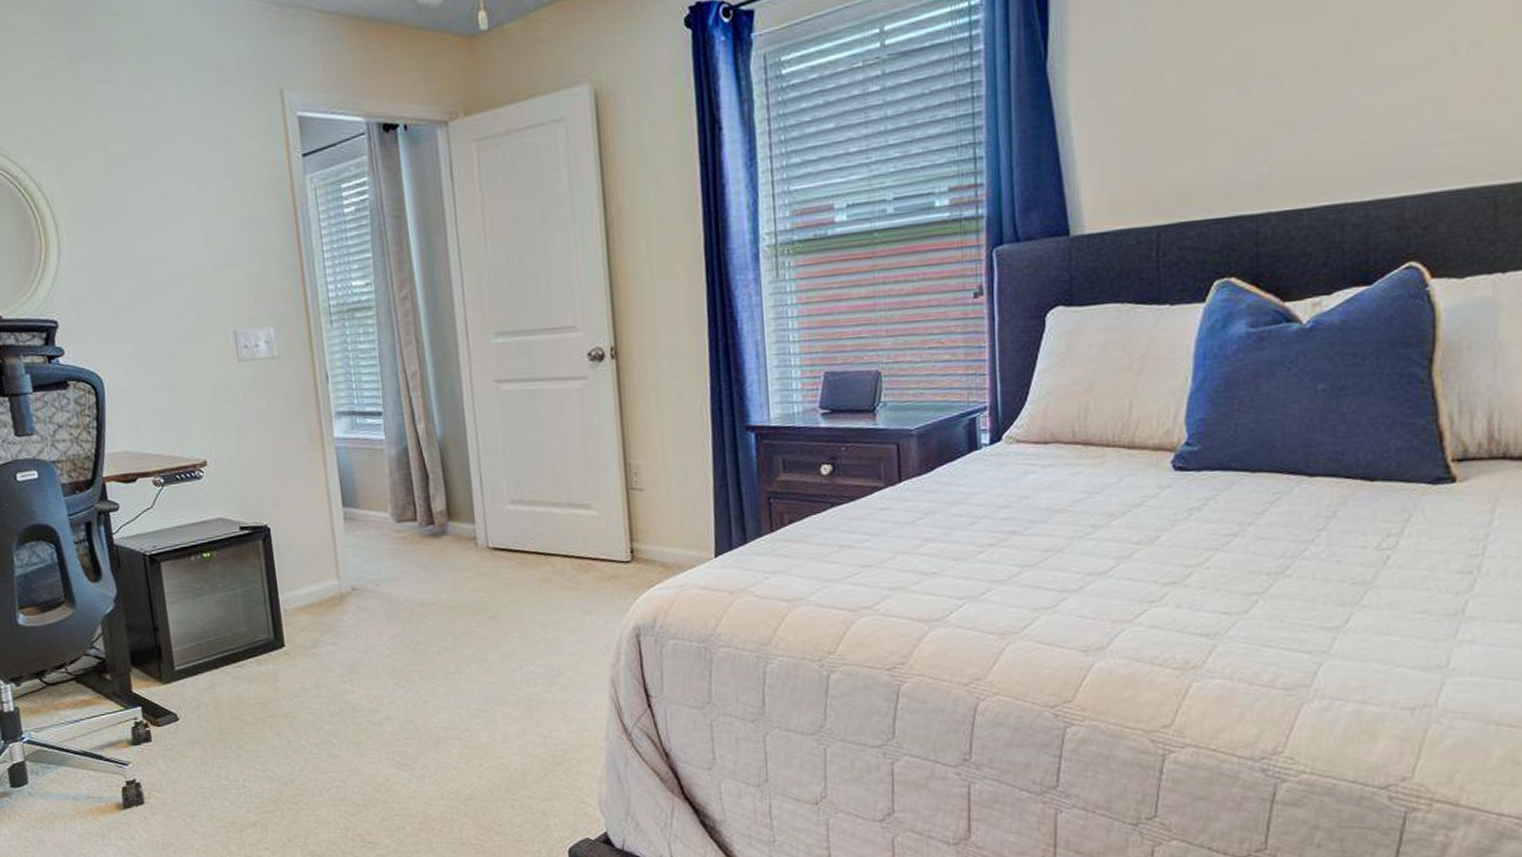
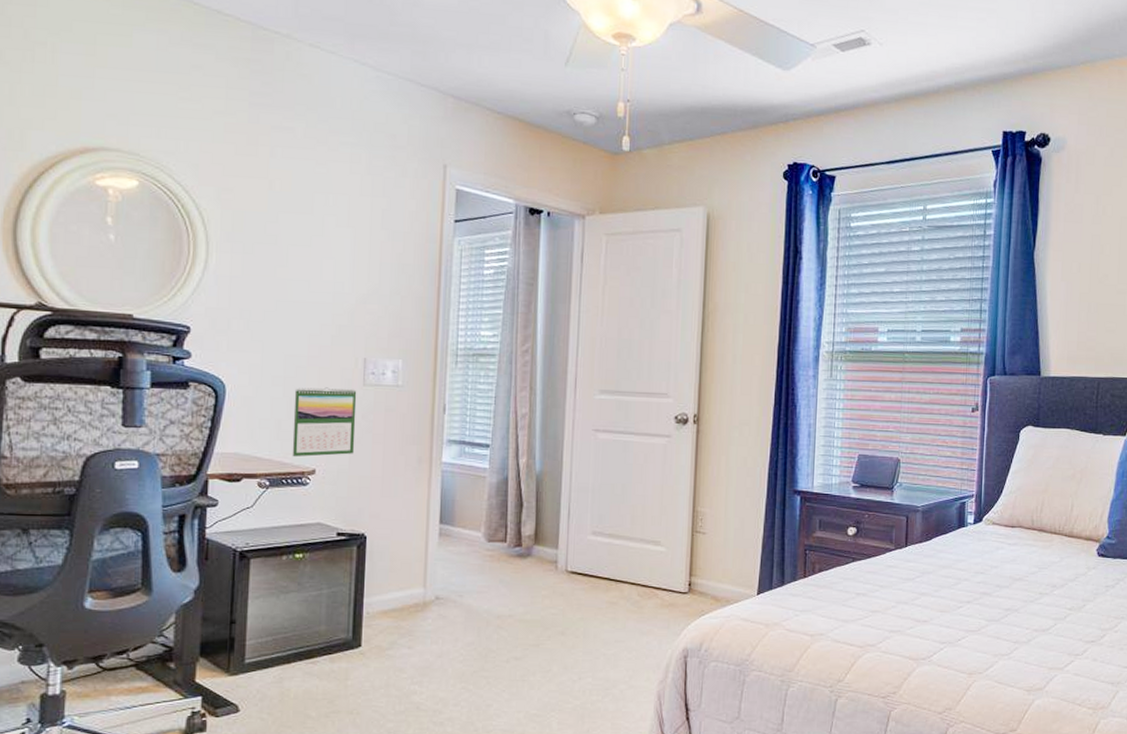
calendar: none [170,366,242,450] -> present [292,387,357,457]

